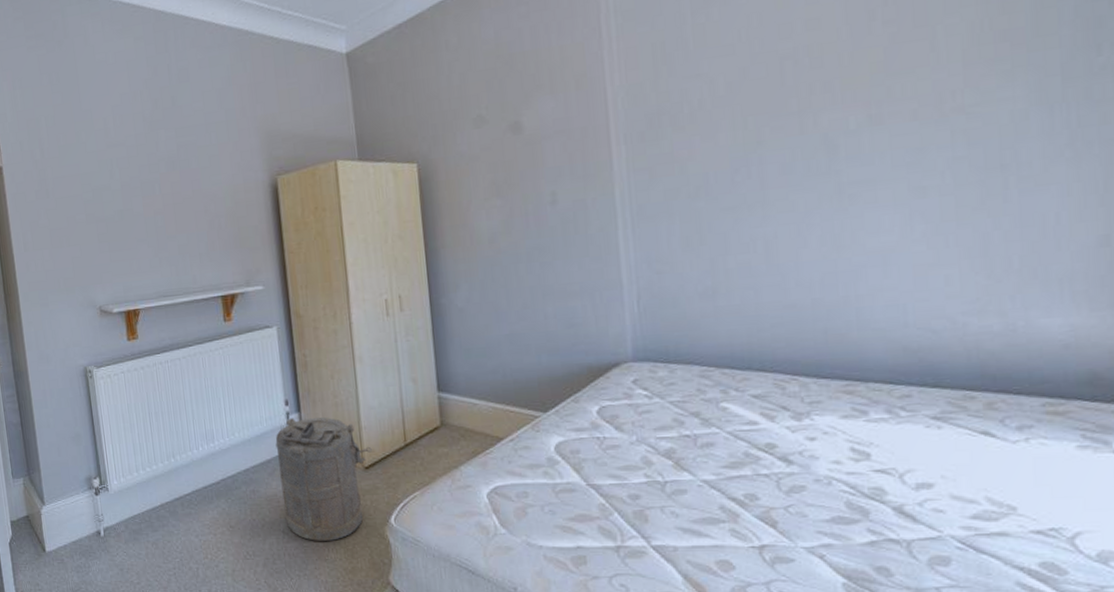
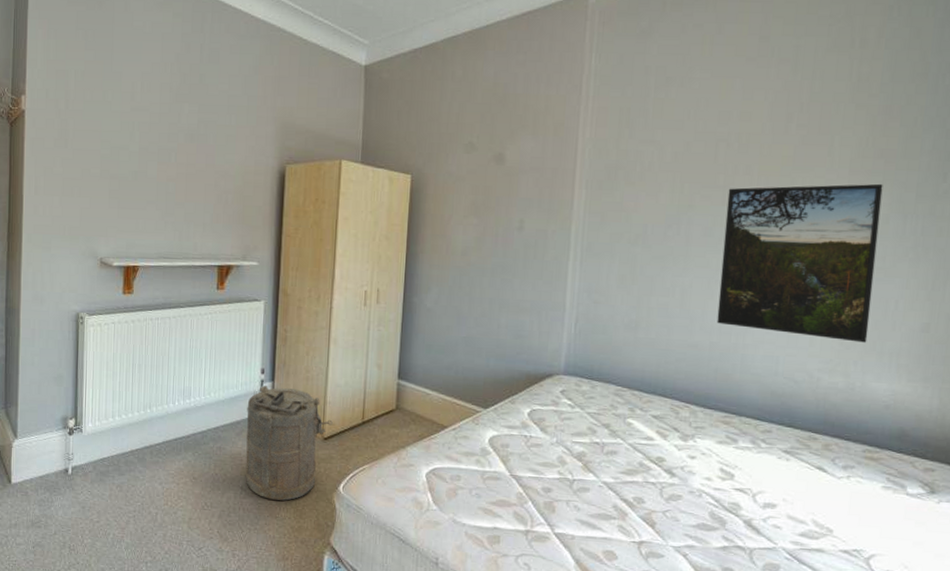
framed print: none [805,72,1024,276] -> present [716,183,883,343]

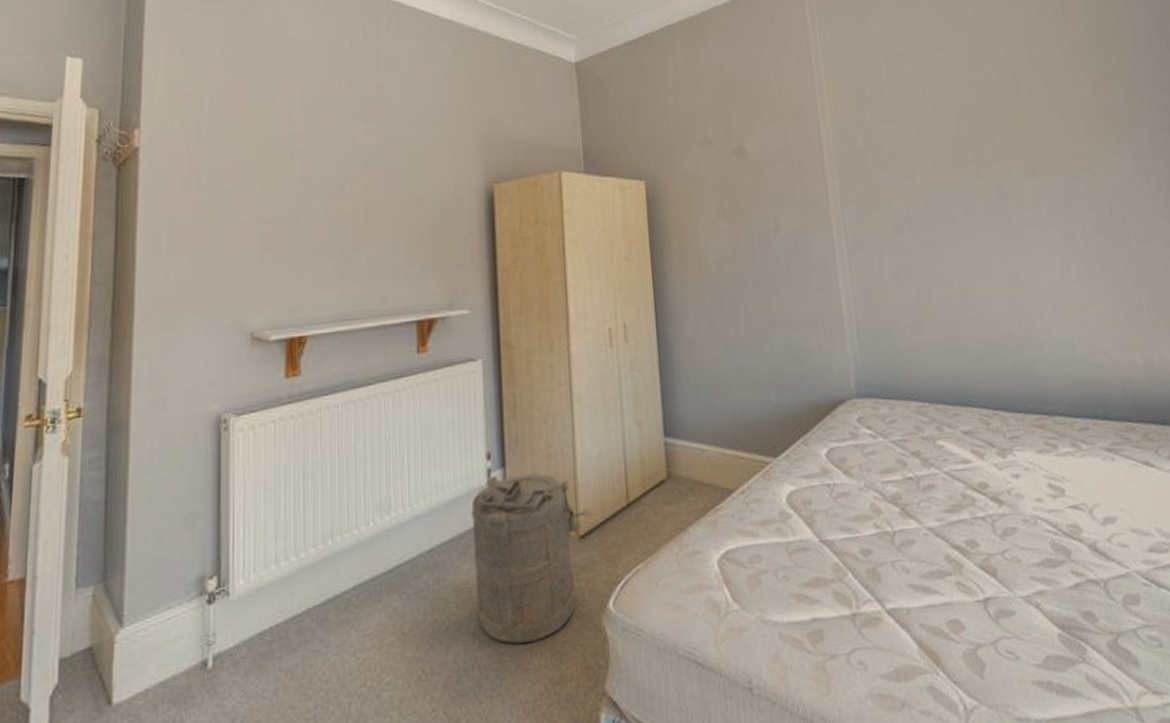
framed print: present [716,183,883,343] -> none [979,142,1151,312]

